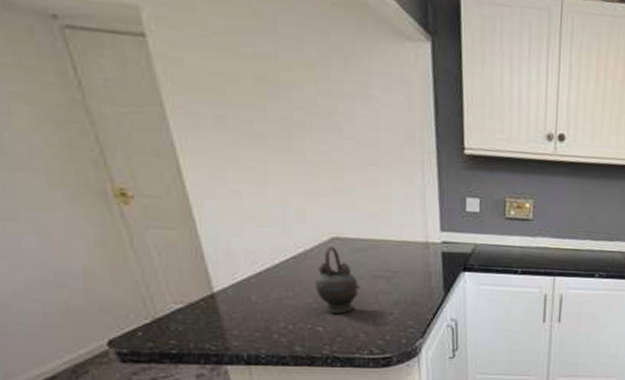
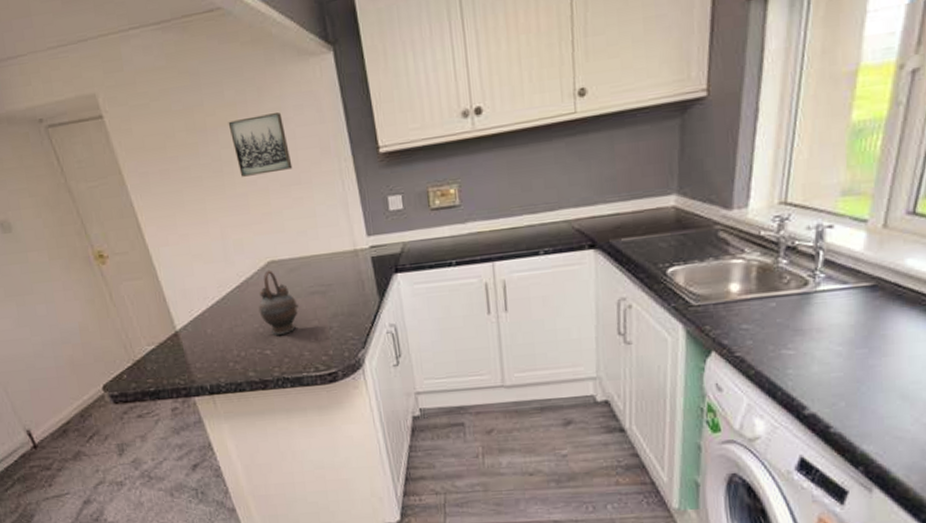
wall art: none [305,82,372,149] -> present [228,112,293,177]

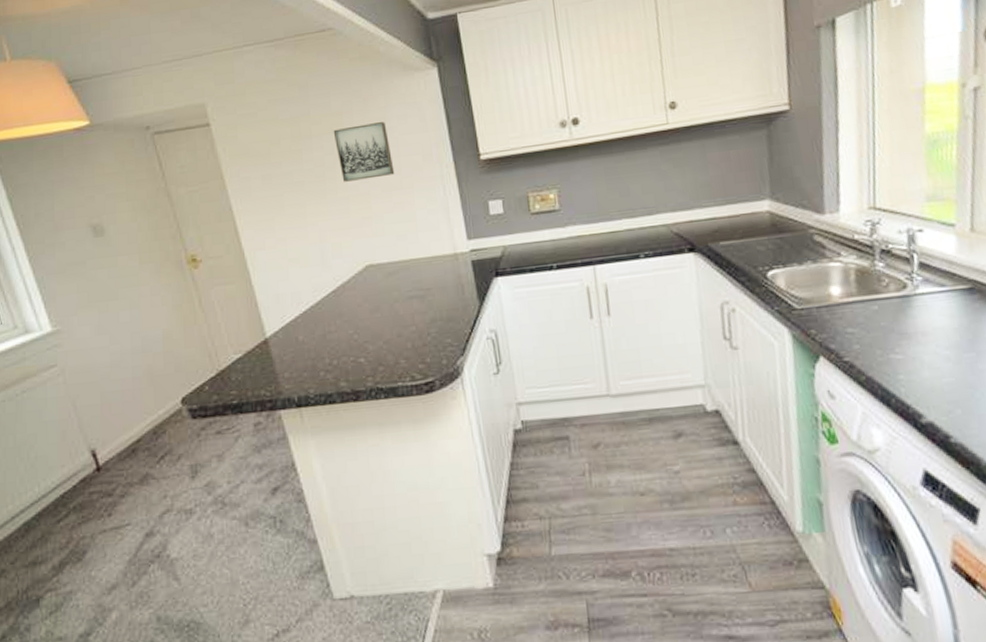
teapot: present [258,270,299,335] -> none [354,274,396,342]

